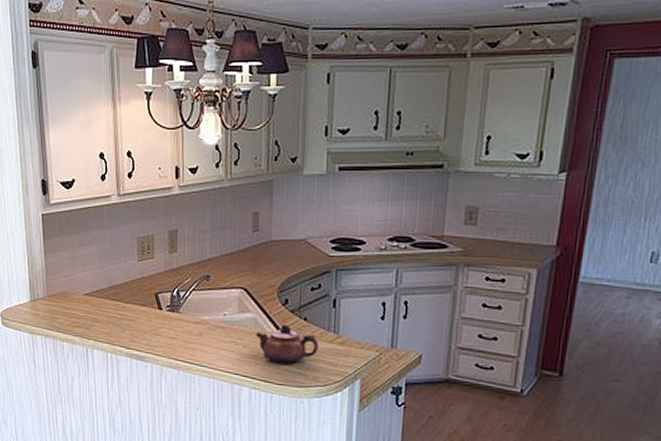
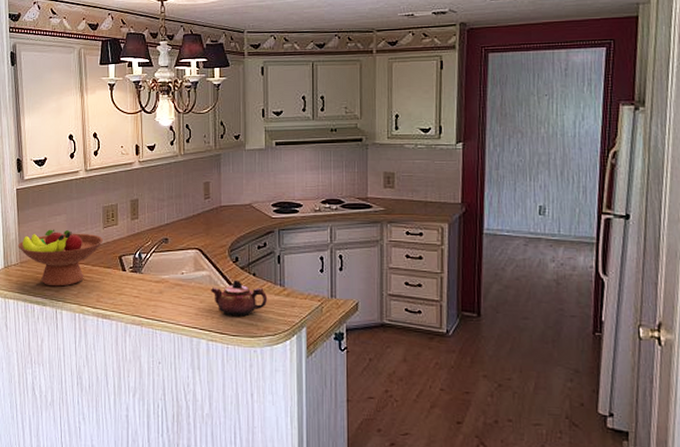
fruit bowl: none [45,260,137,324] -> present [18,229,103,287]

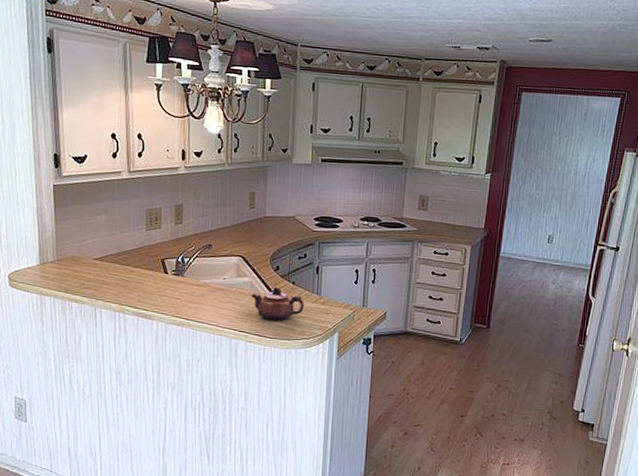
fruit bowl: present [18,229,103,287] -> none [55,228,145,286]

